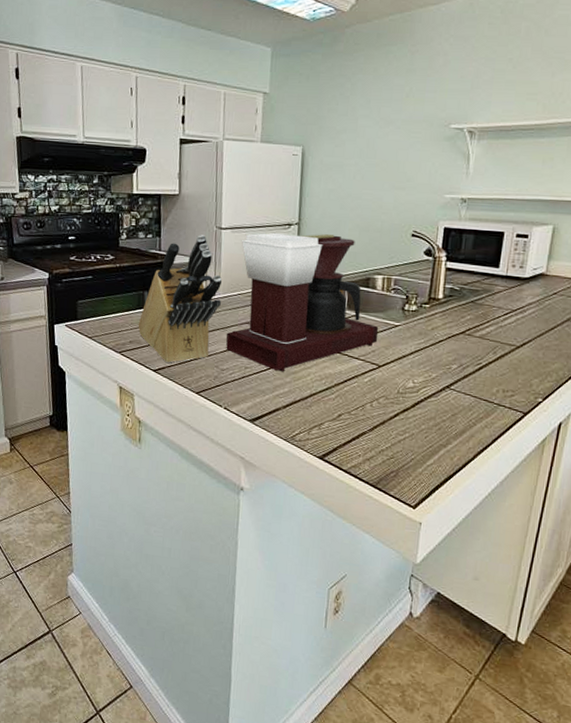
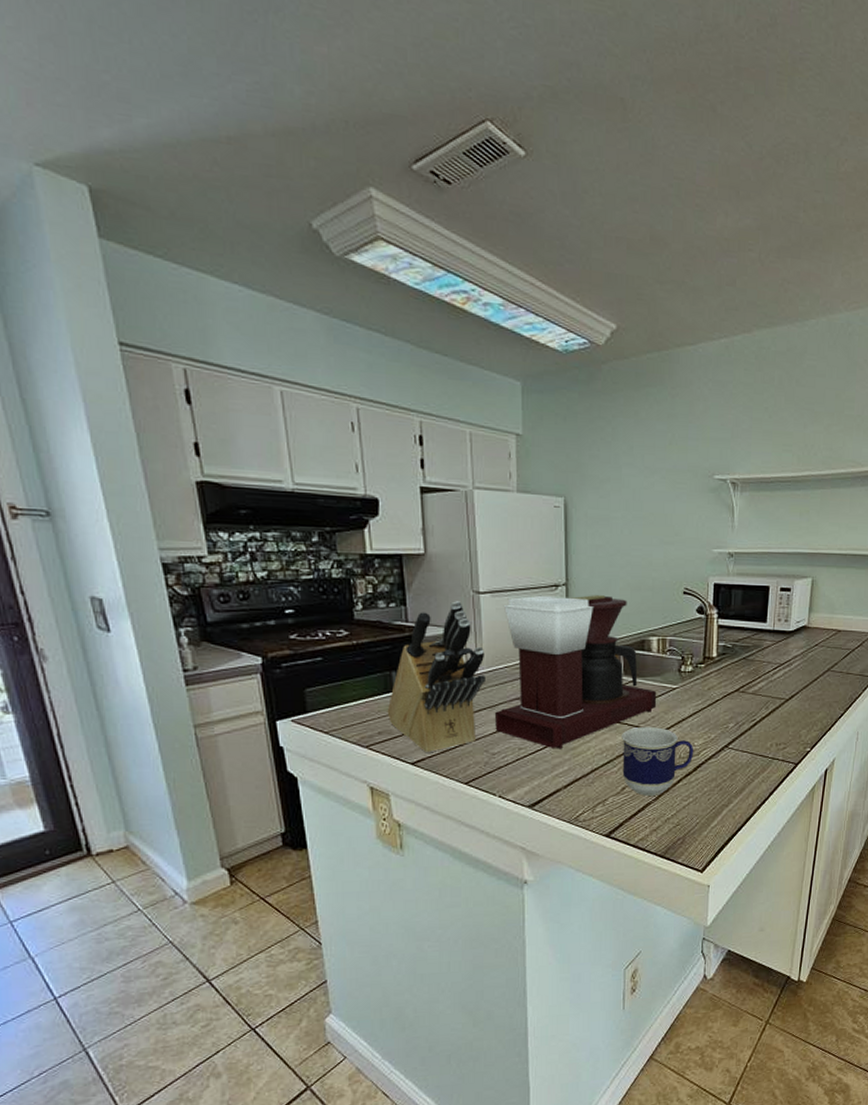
cup: none [339,359,414,426] -> present [622,727,694,796]

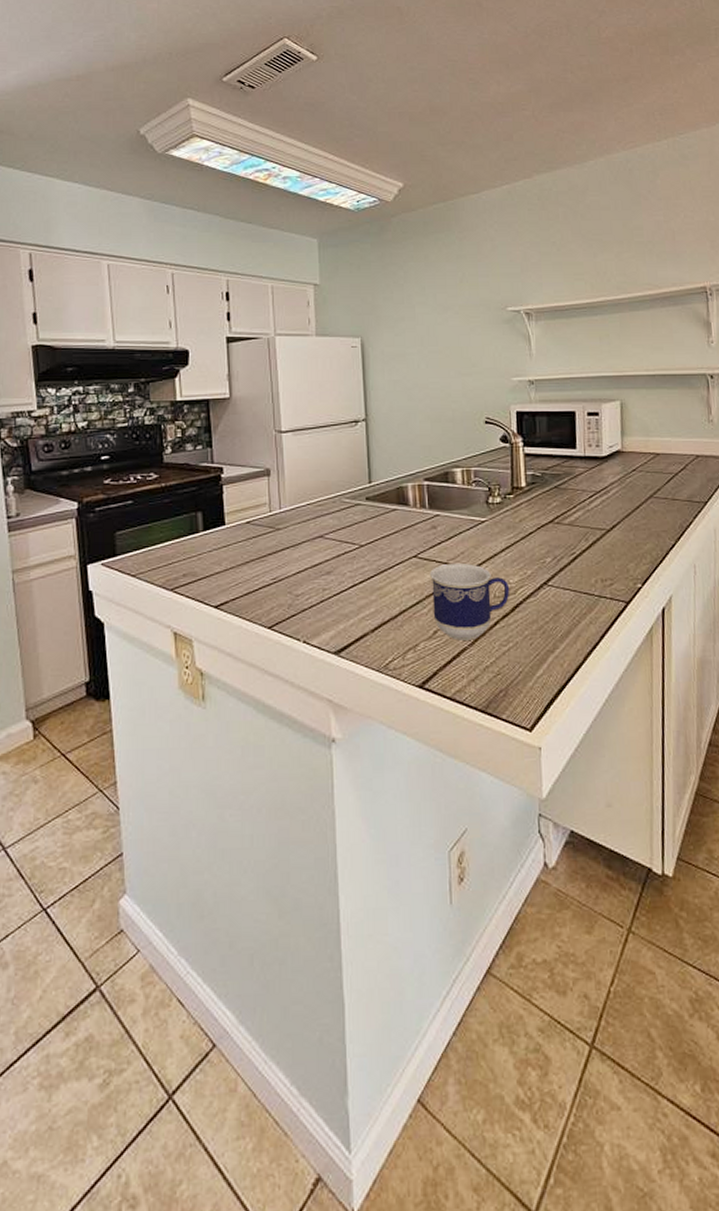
knife block: present [387,601,485,753] -> none [192,441,288,596]
coffee maker: present [494,595,657,749] -> none [297,429,466,590]

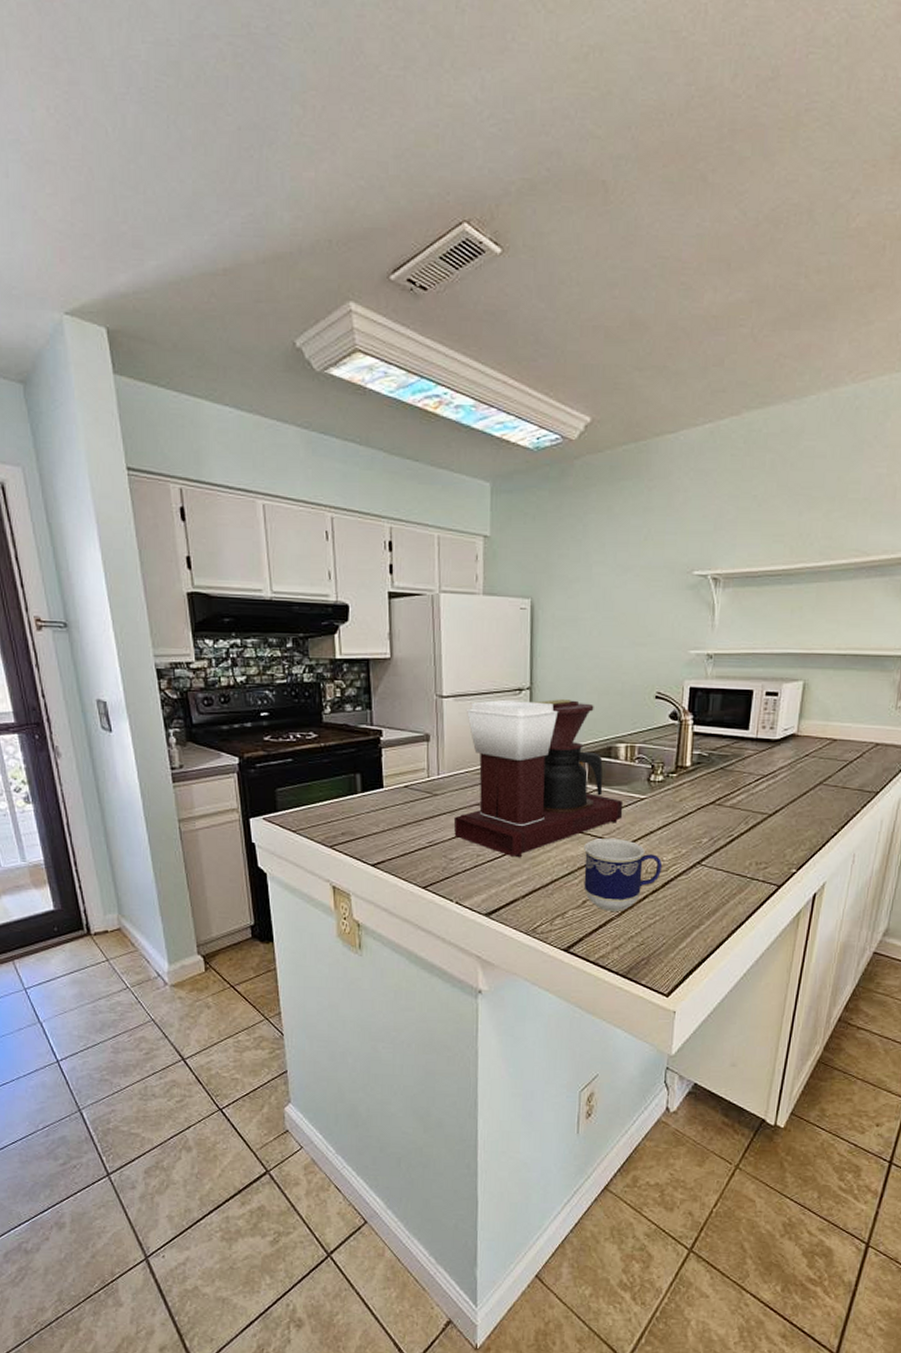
coffee maker: none [297,429,466,590] -> present [453,699,624,858]

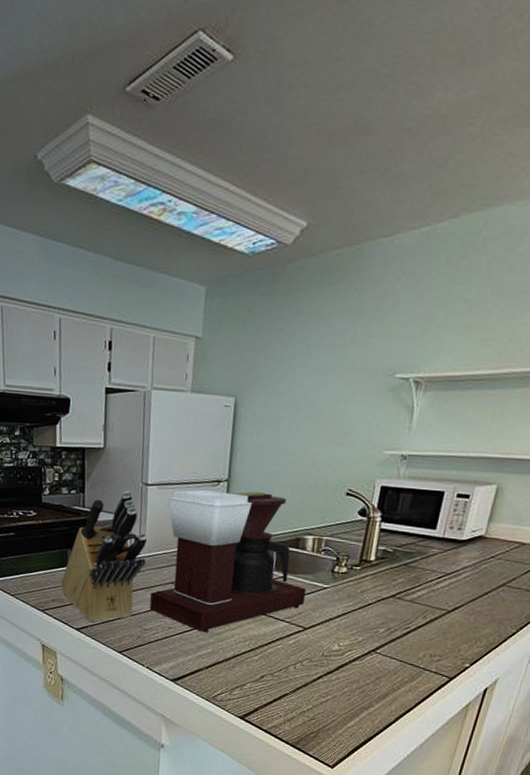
knife block: none [350,705,446,856] -> present [60,491,147,623]
cup: present [583,838,663,911] -> none [263,621,339,688]

